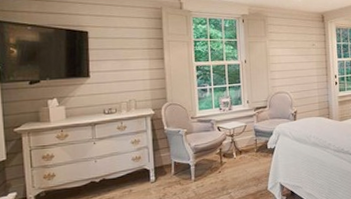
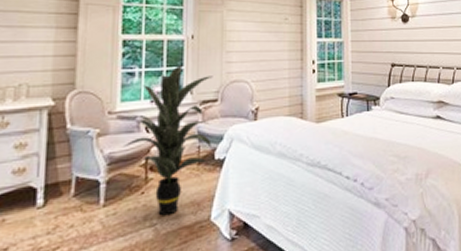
indoor plant: none [204,82,265,187] -> present [124,65,213,216]

